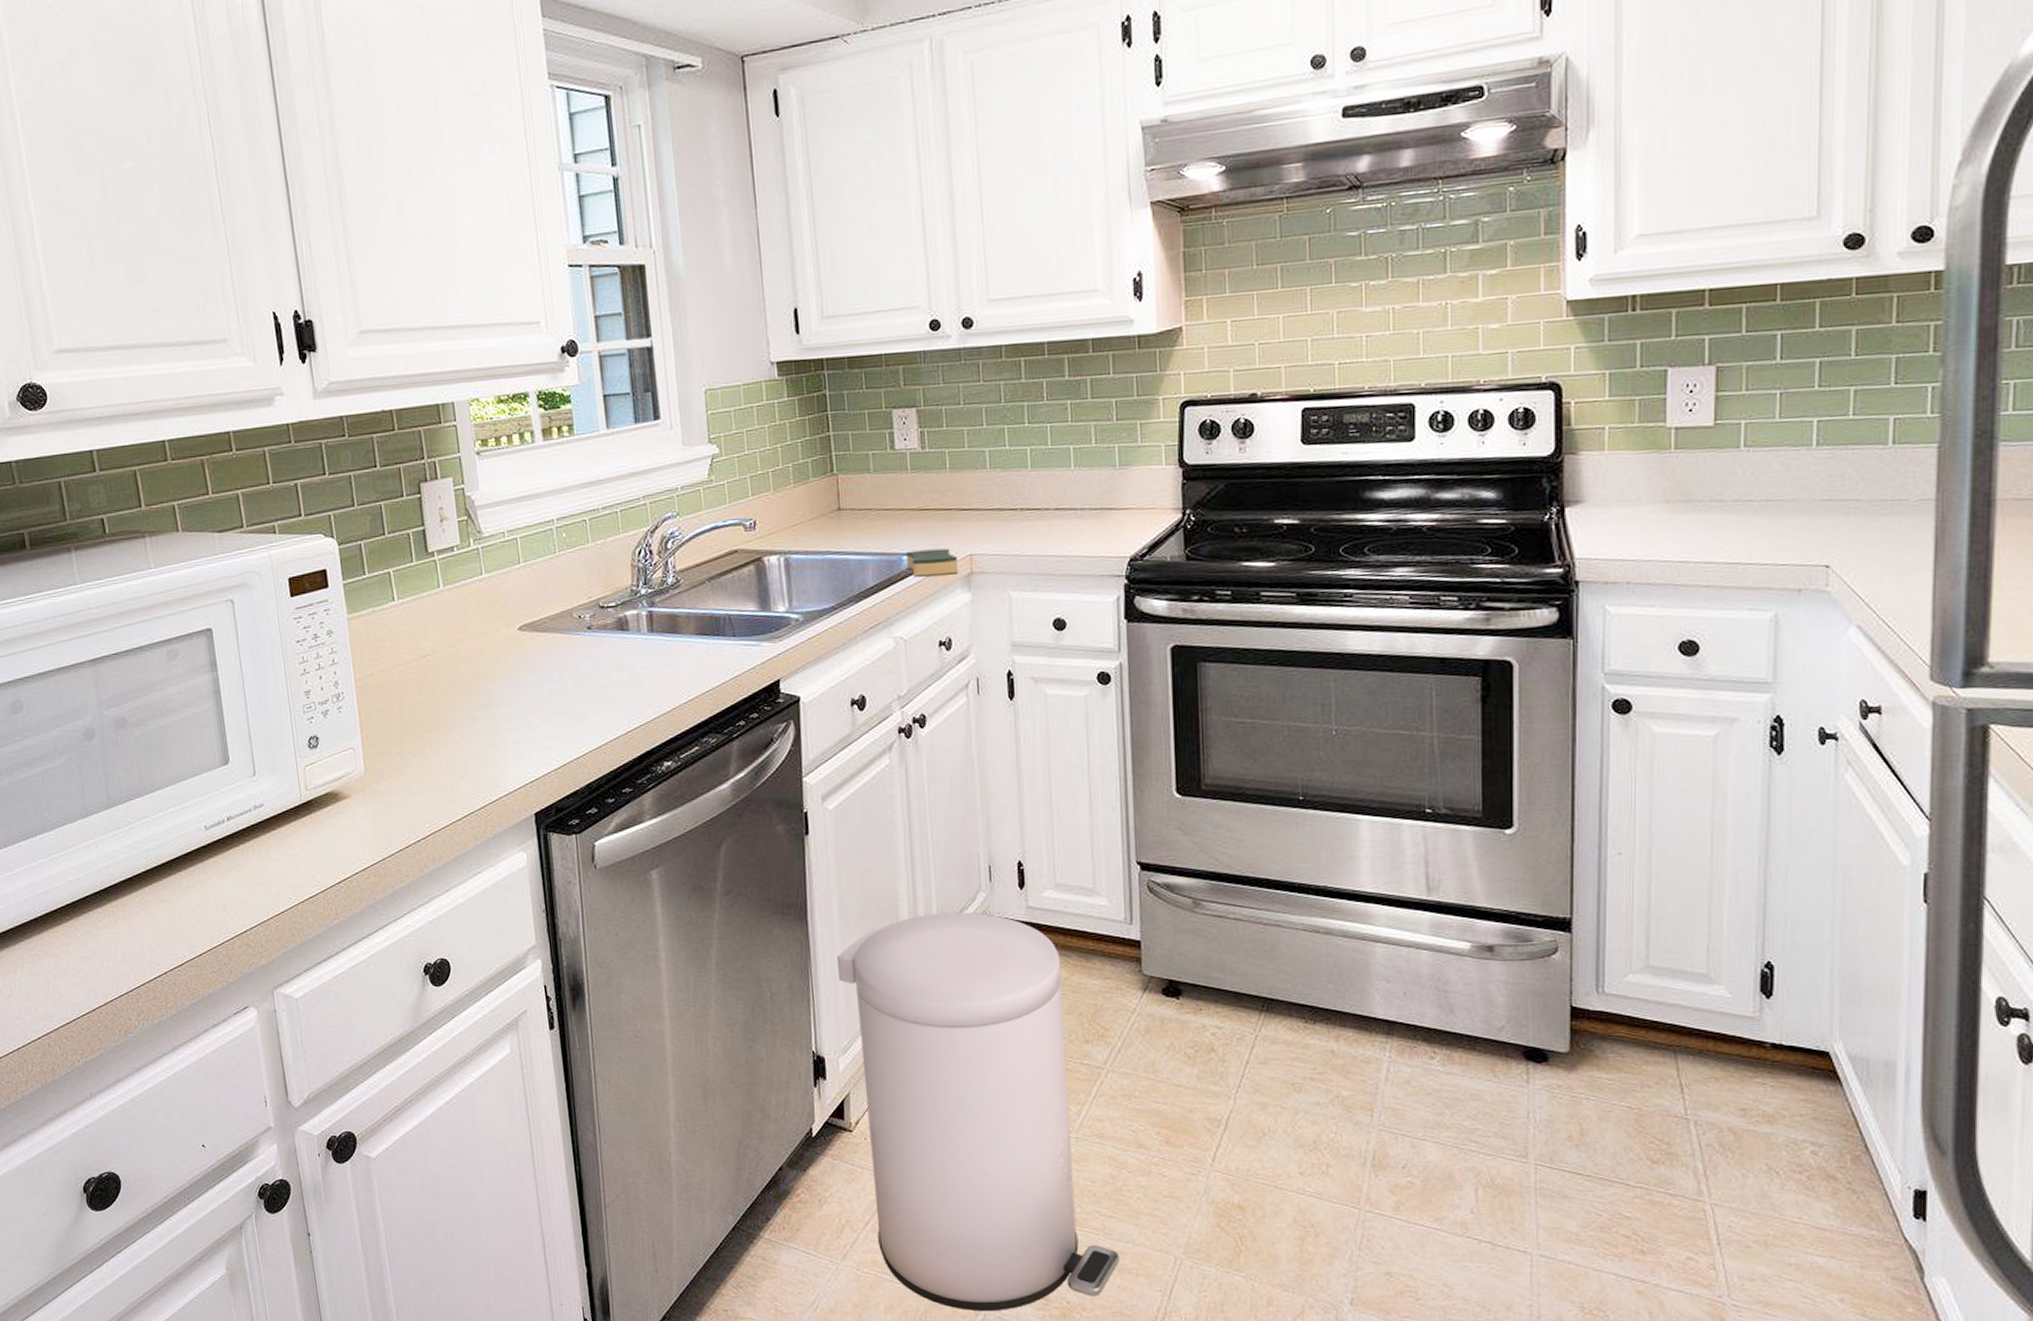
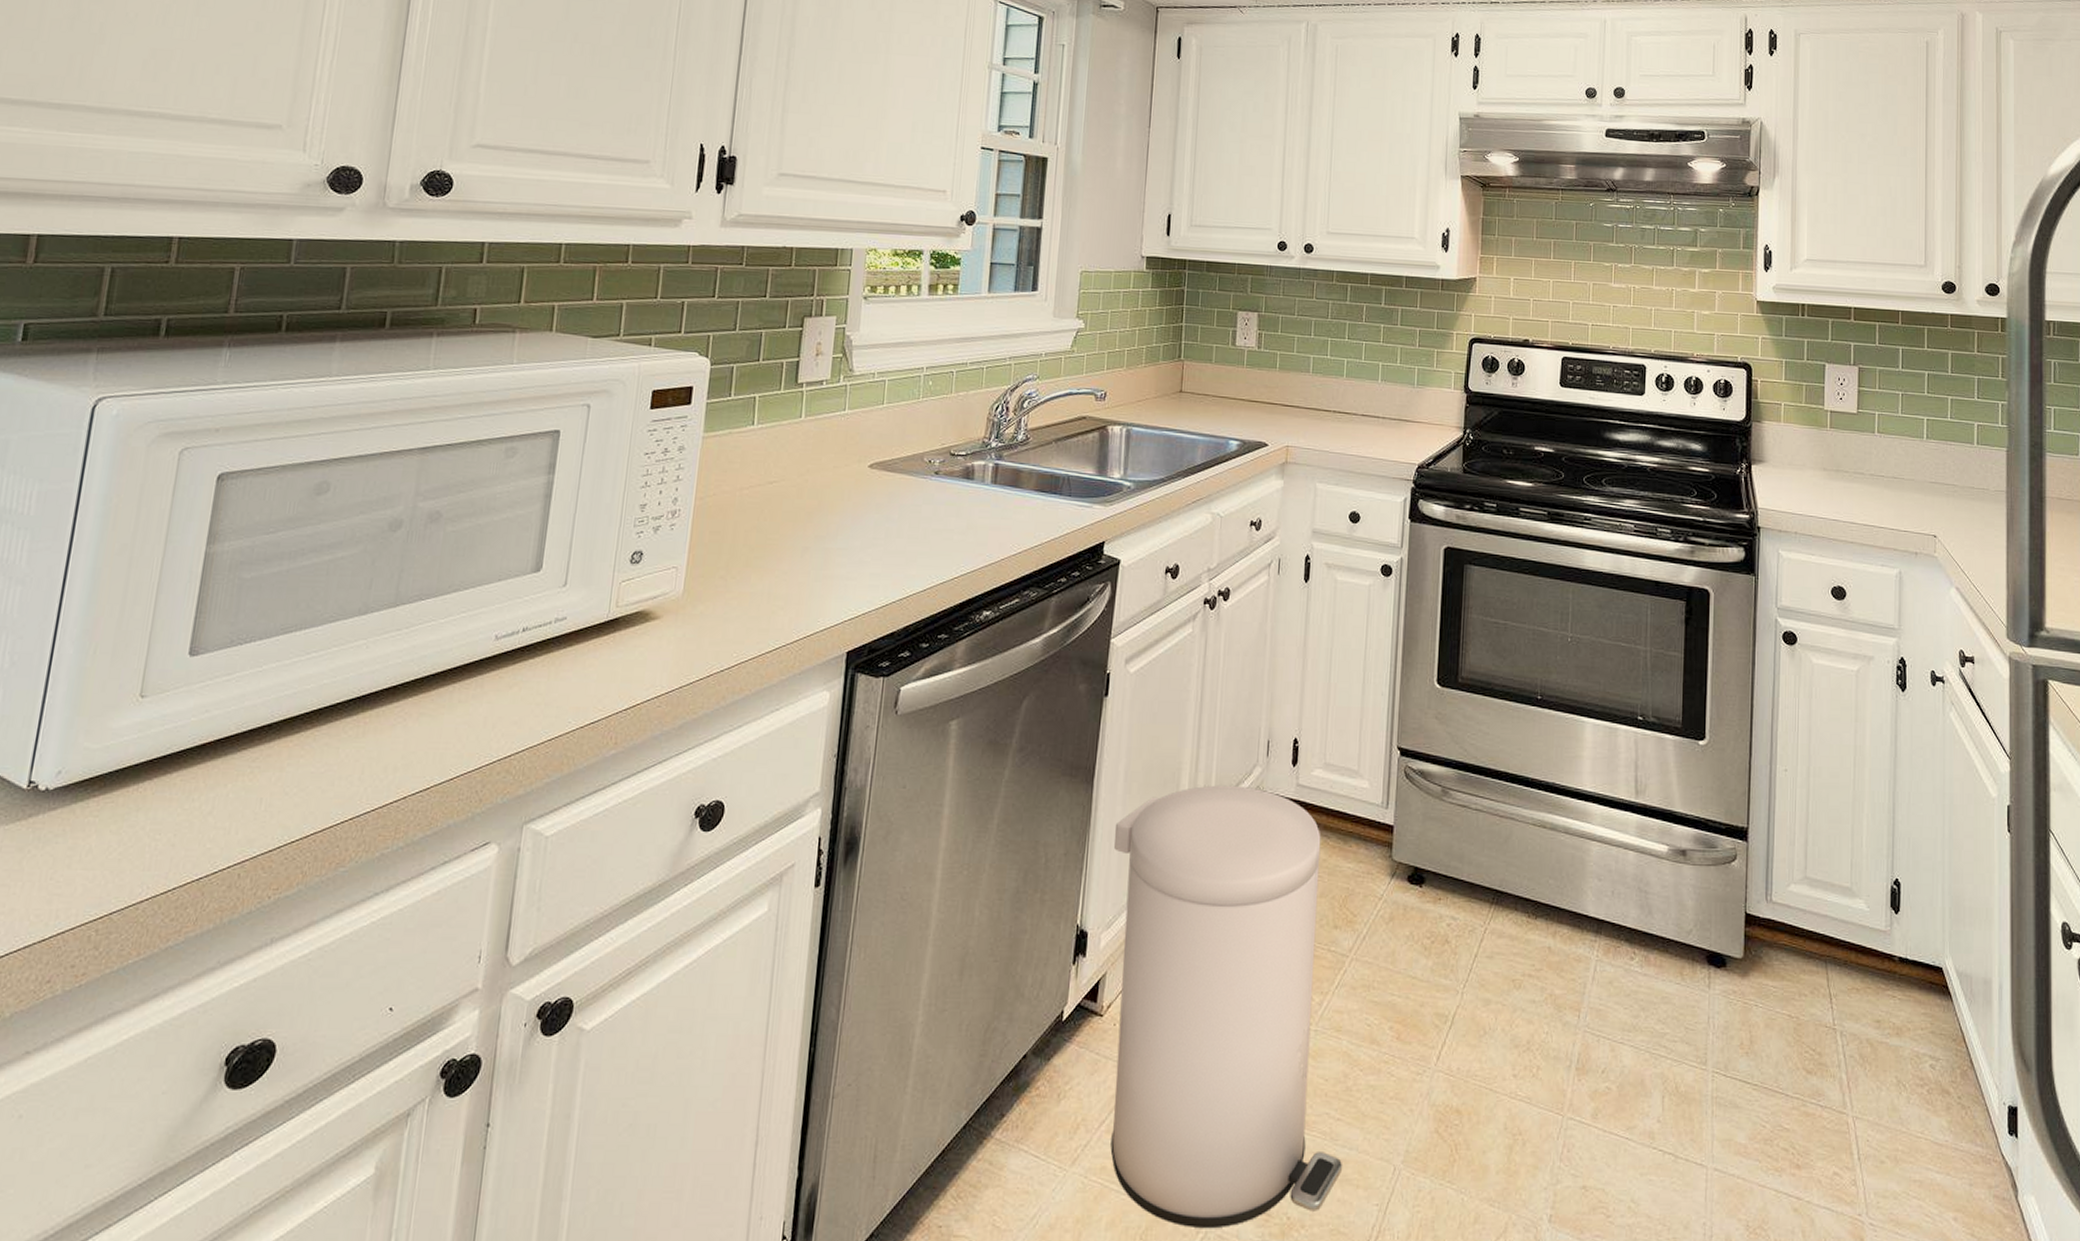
sponge: present [906,548,959,578] -> none [1232,436,1276,463]

